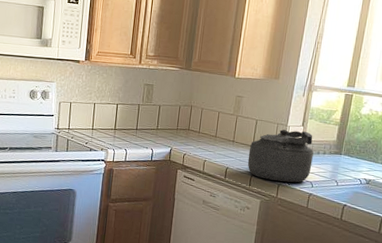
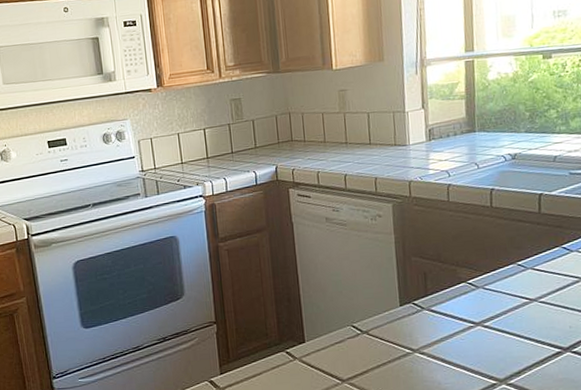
kettle: present [247,129,314,183] -> none [366,113,444,179]

